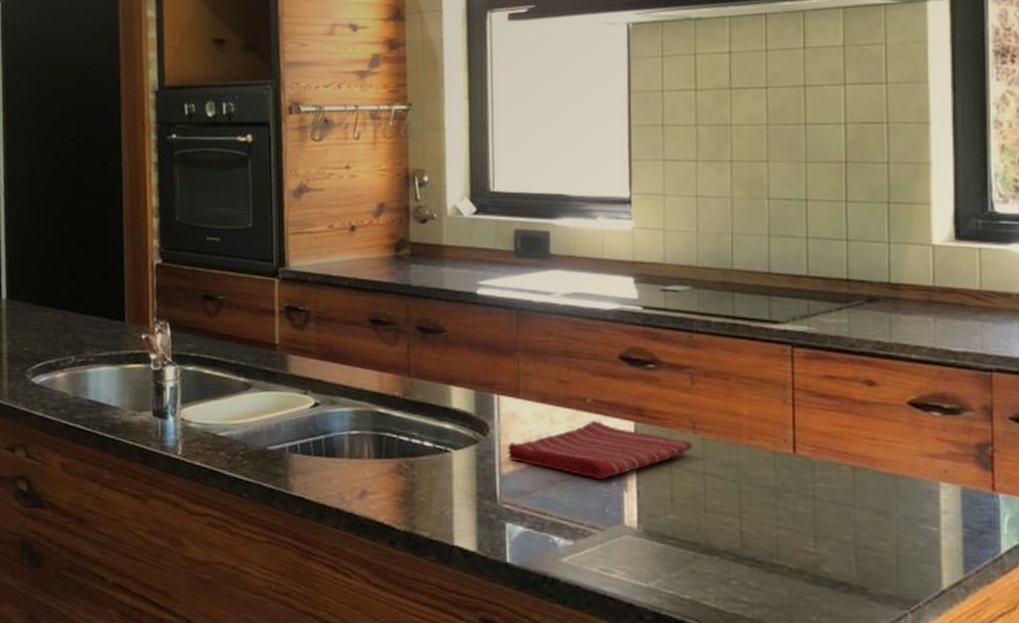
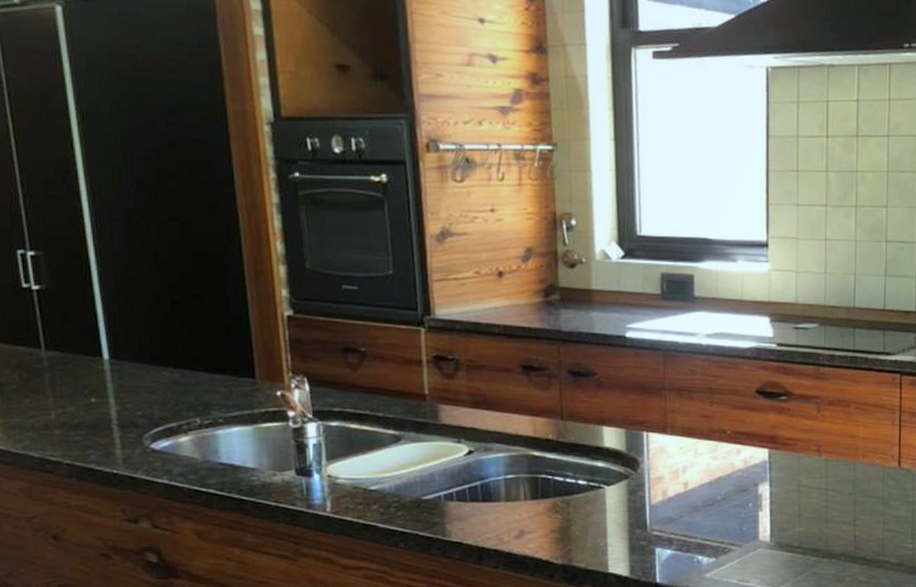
dish towel: present [507,420,693,480] -> none [656,450,818,502]

